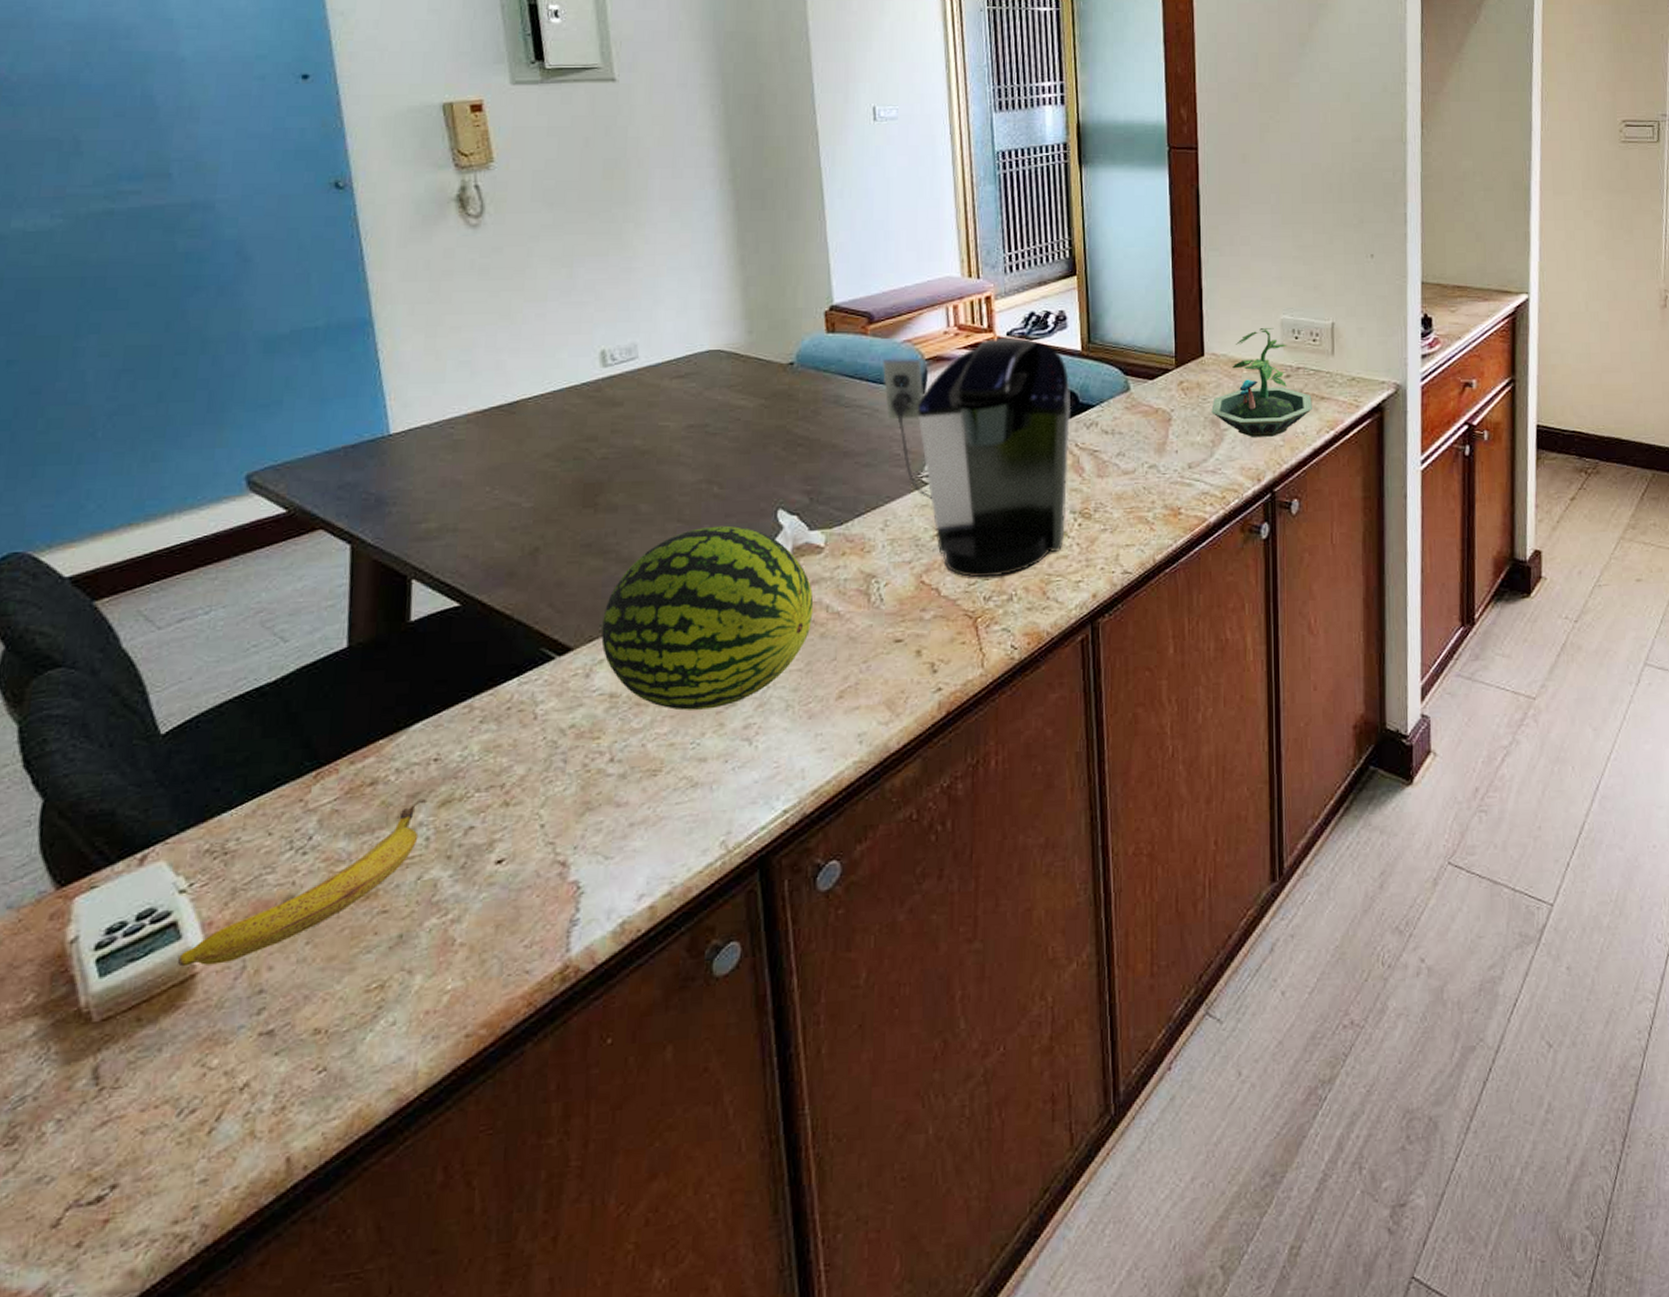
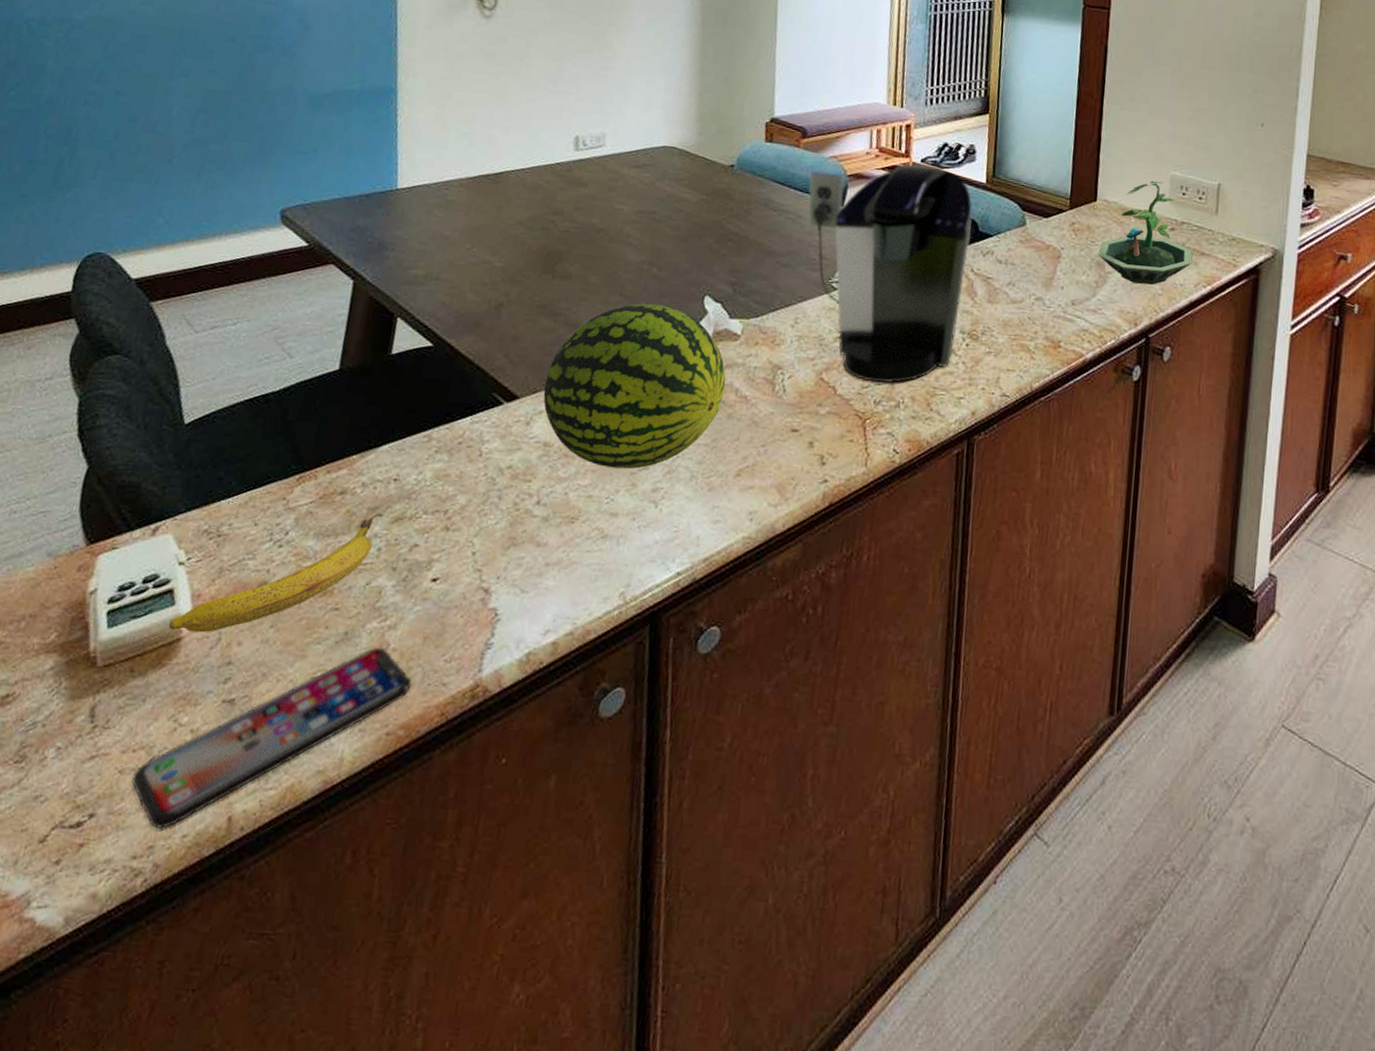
smartphone: none [158,944,490,1186] -> present [131,647,413,829]

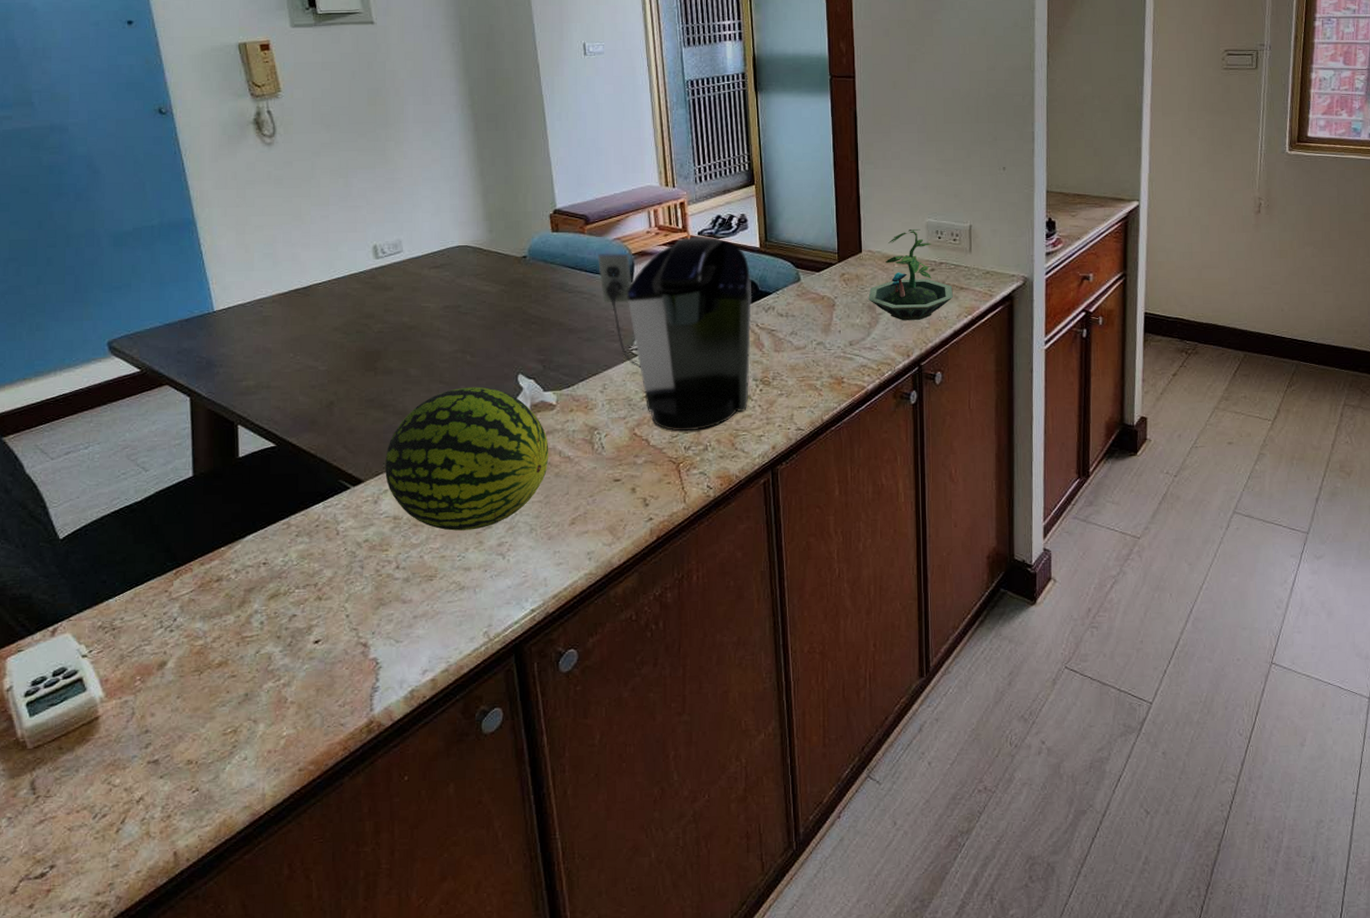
smartphone: present [131,647,413,829] -> none [81,702,314,869]
banana: present [168,512,384,633] -> none [84,592,260,711]

